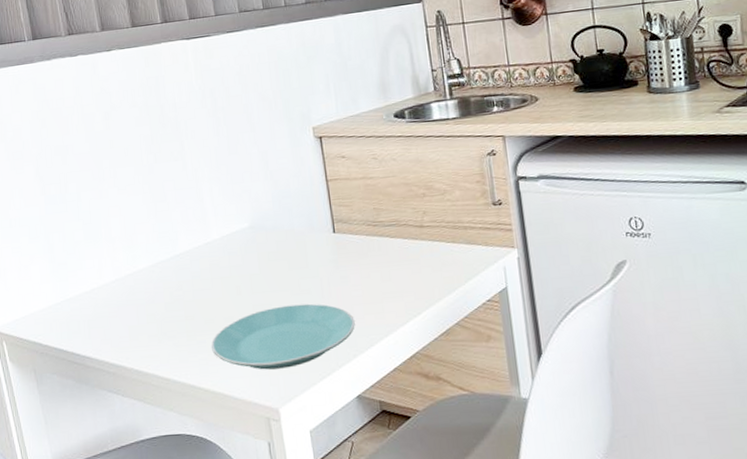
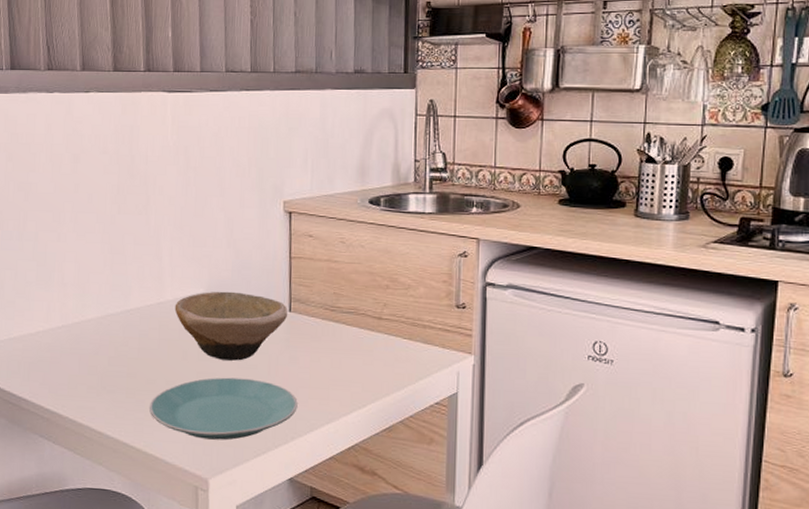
bowl: none [222,221,333,290] -> present [174,291,288,361]

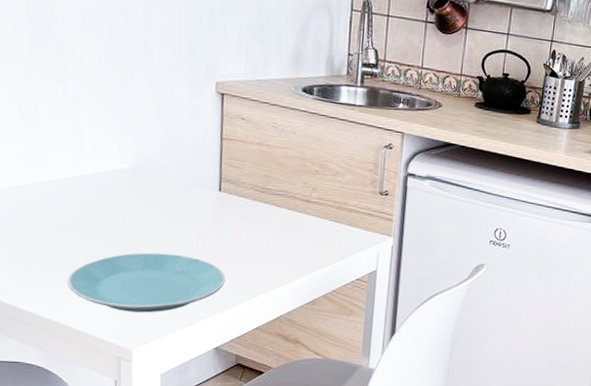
bowl: present [174,291,288,361] -> none [96,167,218,237]

